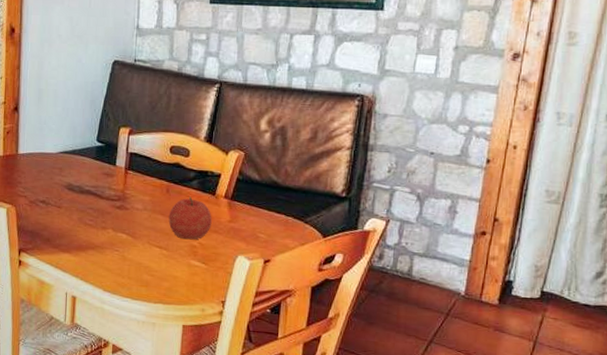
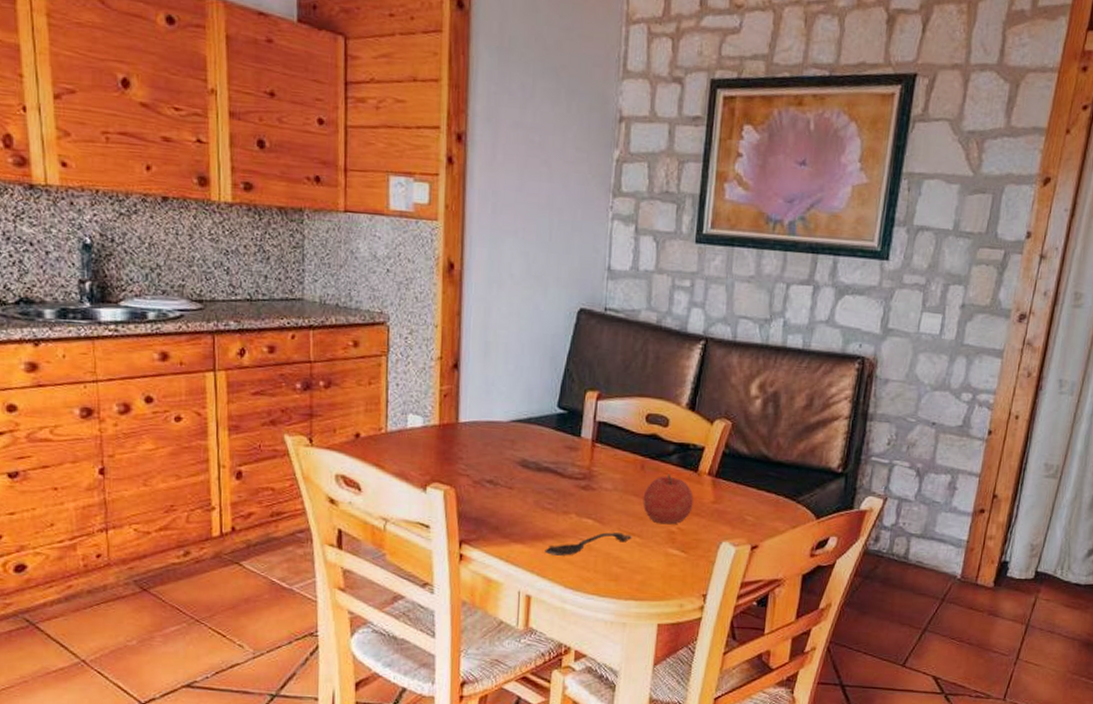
spoon: none [87,245,160,264] -> present [544,532,632,556]

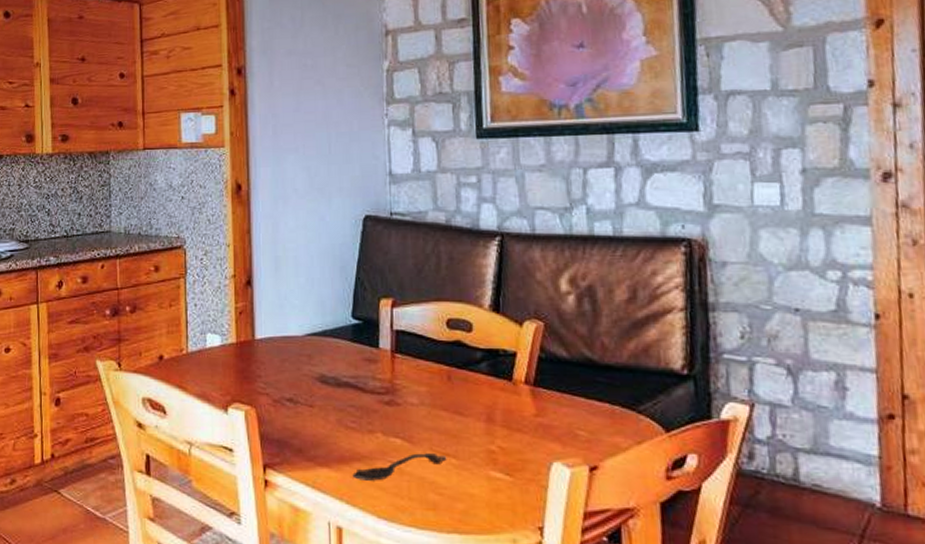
fruit: present [643,473,694,525] -> none [454,384,512,443]

